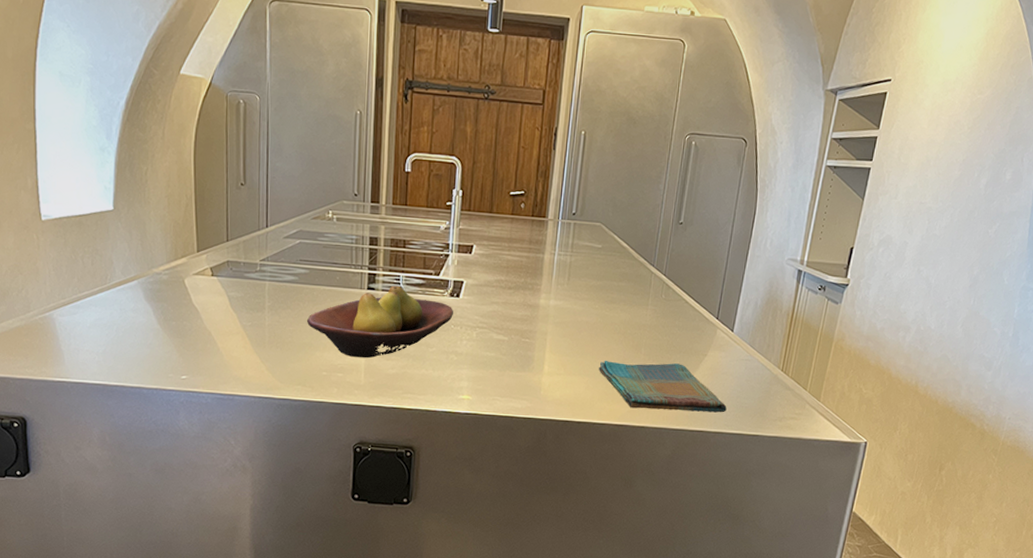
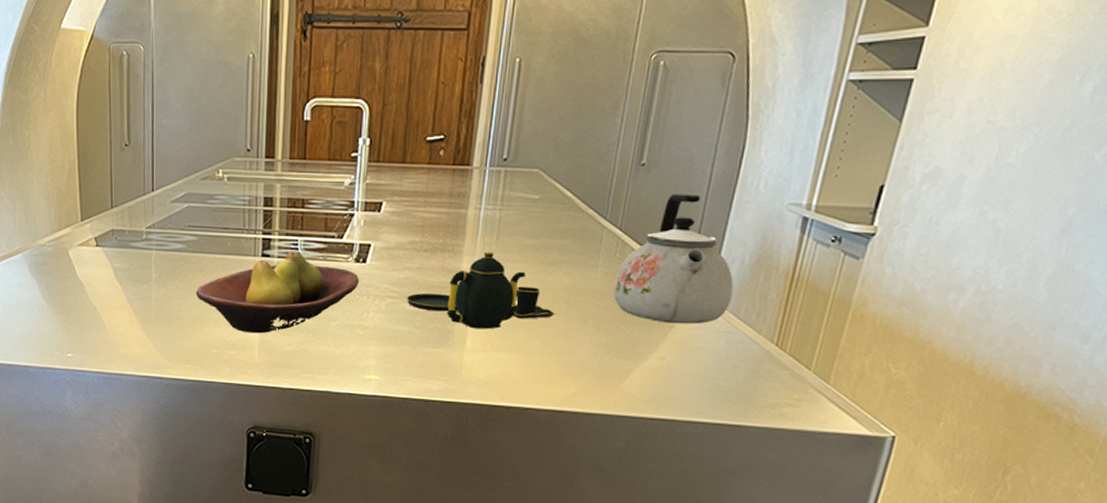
teapot: none [493,290,615,356] -> present [406,251,555,330]
dish towel: present [599,360,727,413] -> none [534,333,699,398]
kettle: none [660,248,750,353] -> present [613,194,734,324]

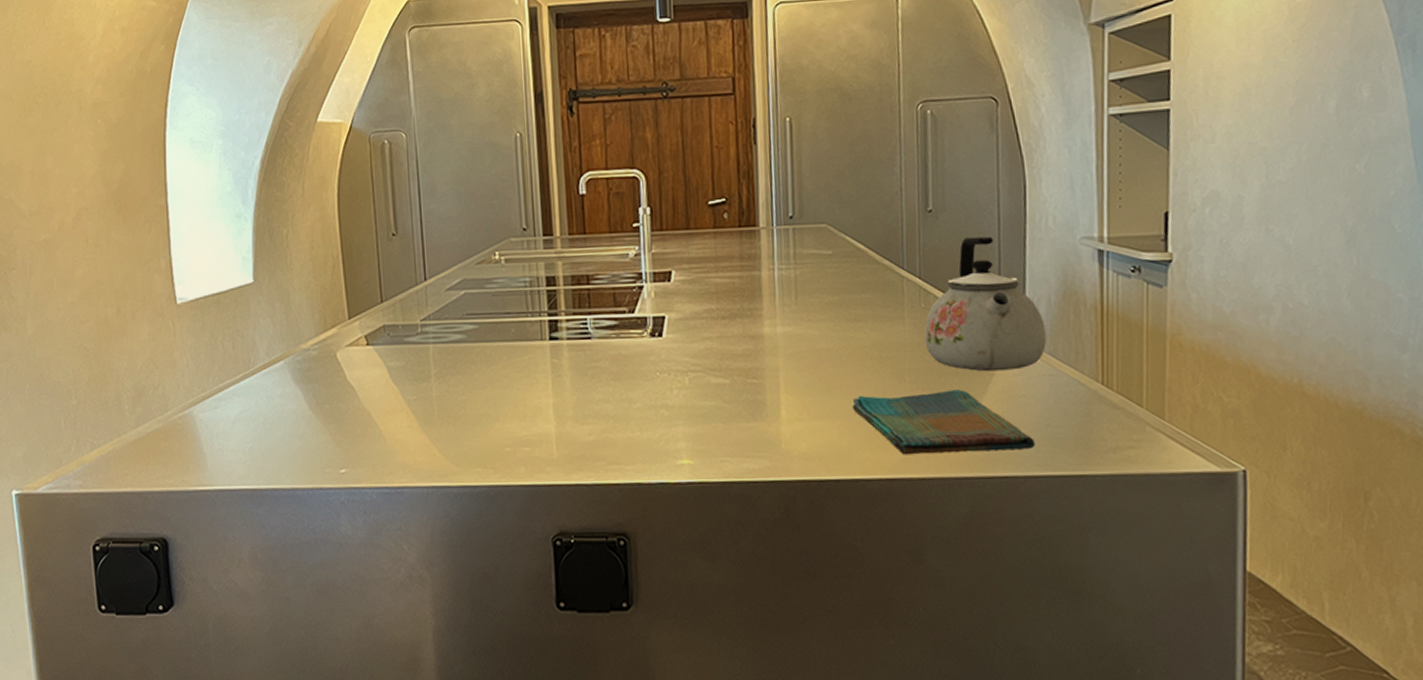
fruit bowl: present [196,251,360,334] -> none [481,331,658,426]
teapot: present [406,251,555,330] -> none [710,312,869,397]
dish towel: none [534,333,699,398] -> present [852,389,1035,455]

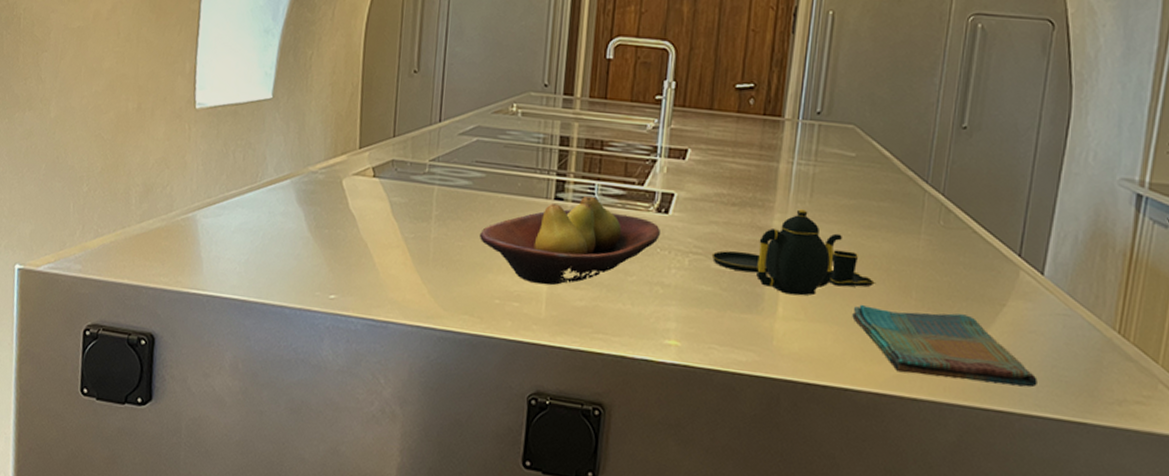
fruit bowl: none [481,331,658,426] -> present [480,195,661,286]
teapot: none [710,312,869,397] -> present [711,209,875,296]
kettle: present [924,236,1047,372] -> none [938,160,1068,304]

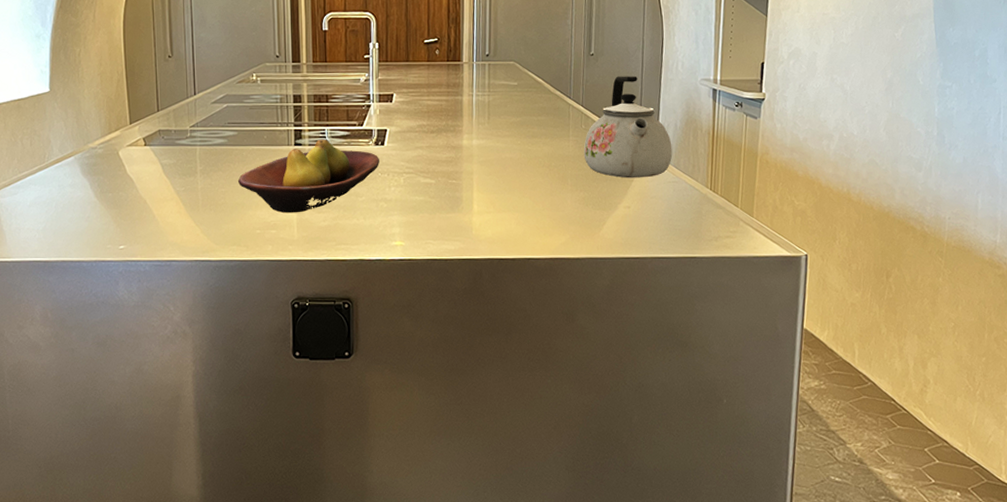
teapot: present [711,209,875,296] -> none [420,129,541,195]
dish towel: present [852,304,1037,388] -> none [528,191,660,241]
kettle: none [938,160,1068,304] -> present [583,76,673,178]

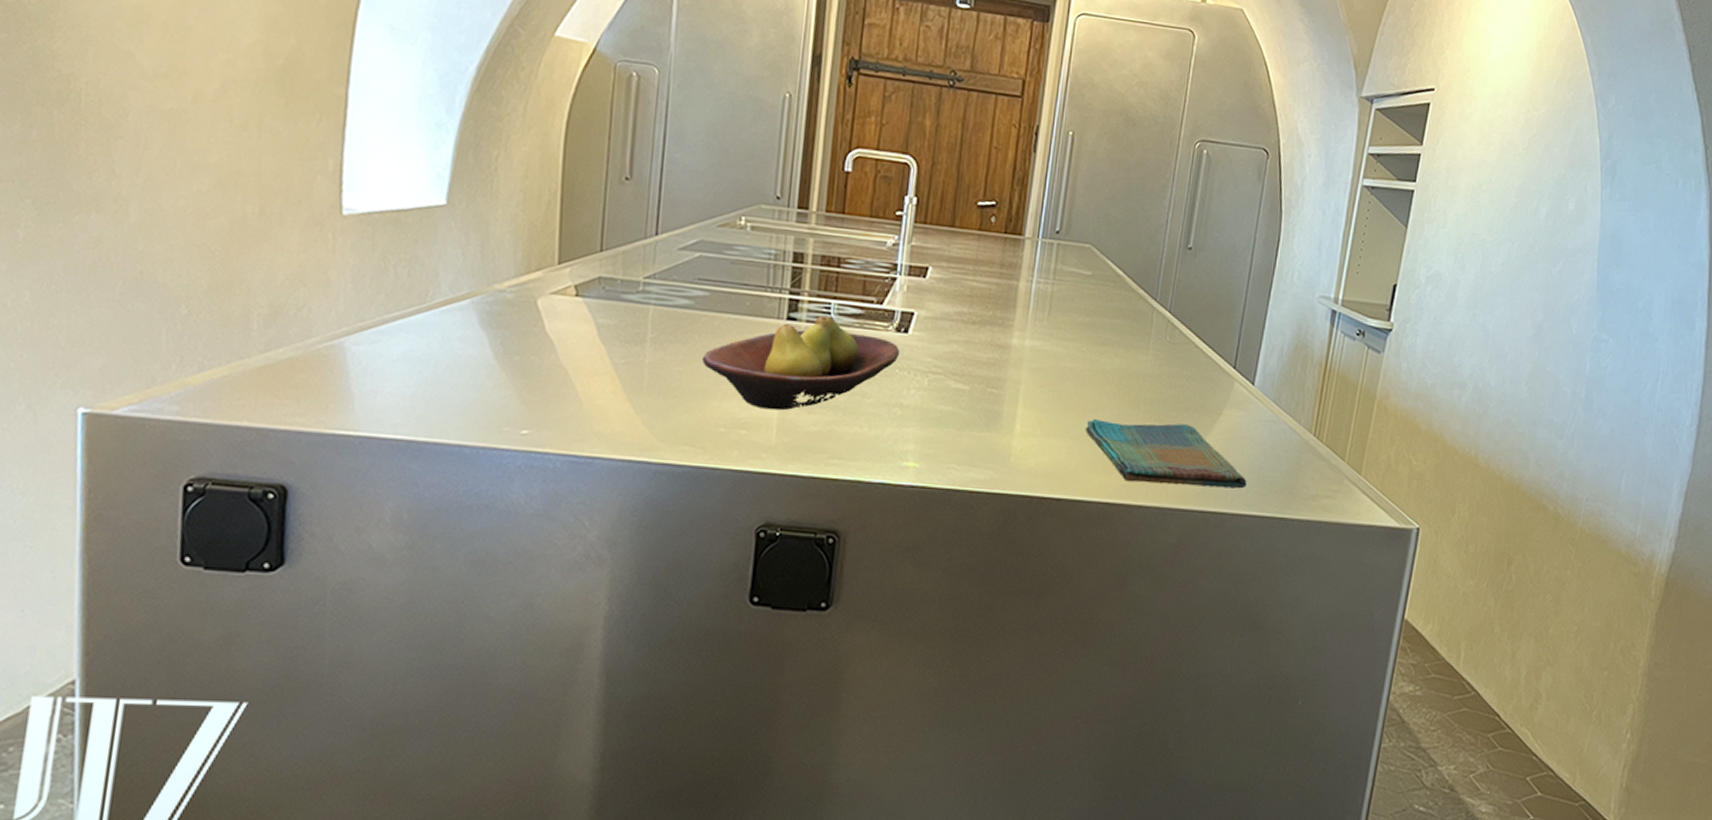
dish towel: none [528,191,660,241] -> present [1085,418,1247,489]
kettle: present [583,76,673,178] -> none [1164,279,1275,412]

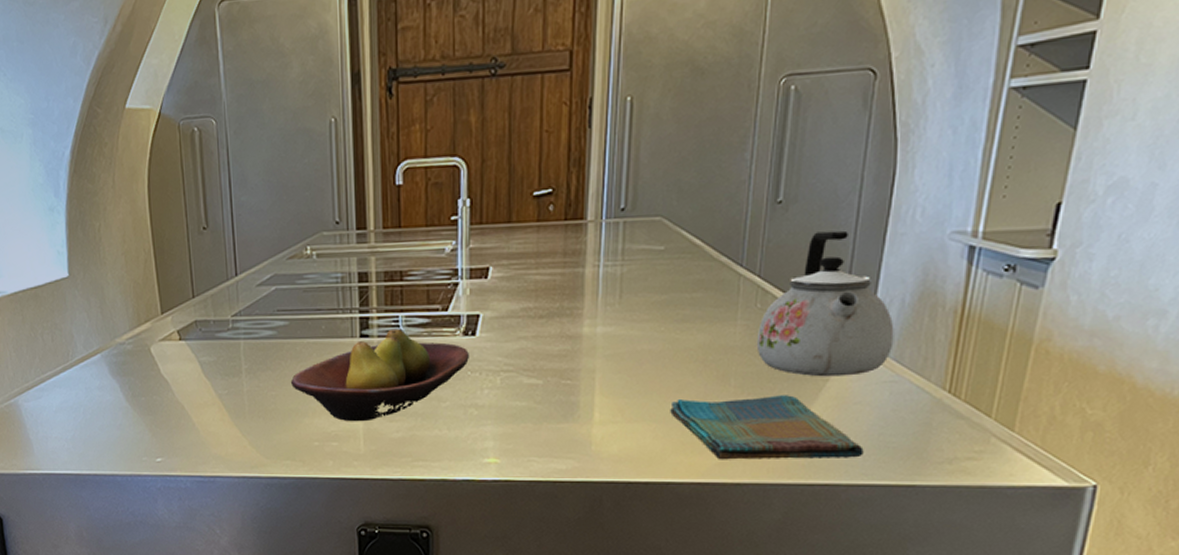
kettle: none [1164,279,1275,412] -> present [756,230,894,377]

